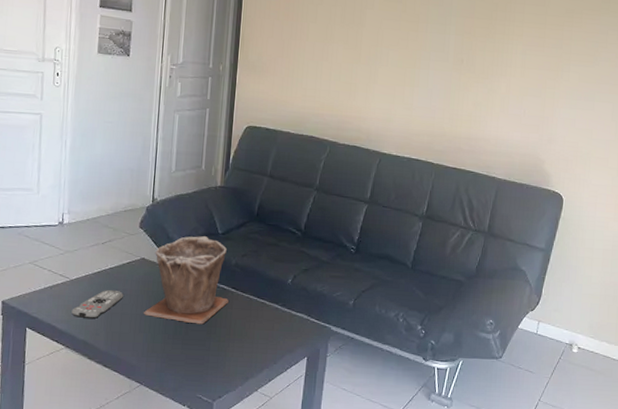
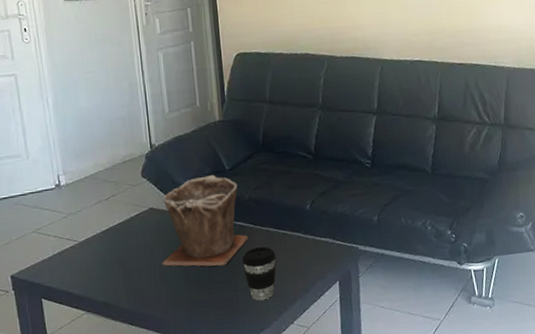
remote control: present [71,289,123,319] -> none [86,245,138,280]
coffee cup: none [219,312,252,365] -> present [242,246,276,301]

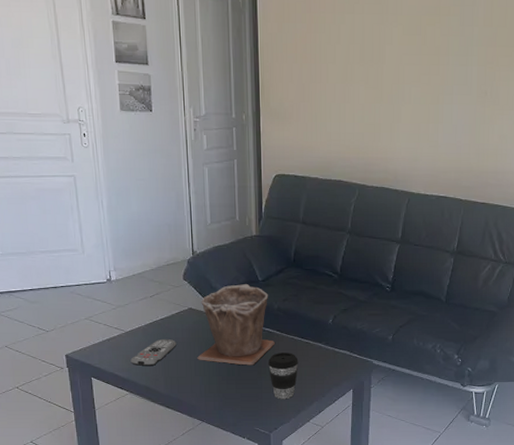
remote control: none [86,245,138,280] -> present [130,338,176,366]

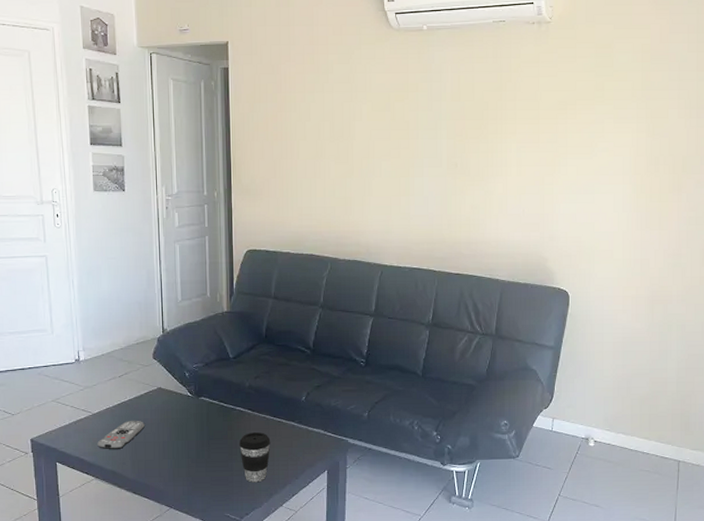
plant pot: present [197,284,276,366] -> none [166,362,247,447]

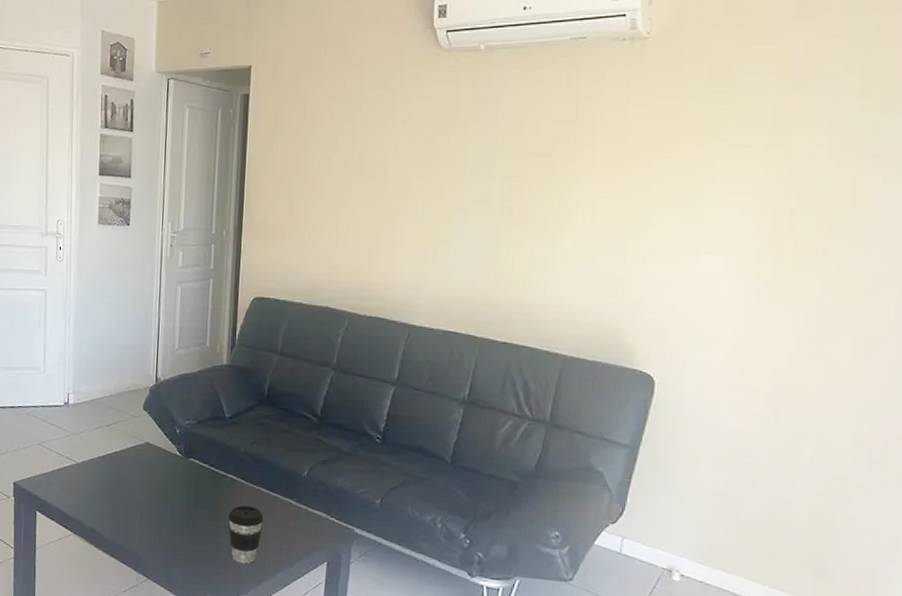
remote control: present [97,420,145,449] -> none [78,475,129,505]

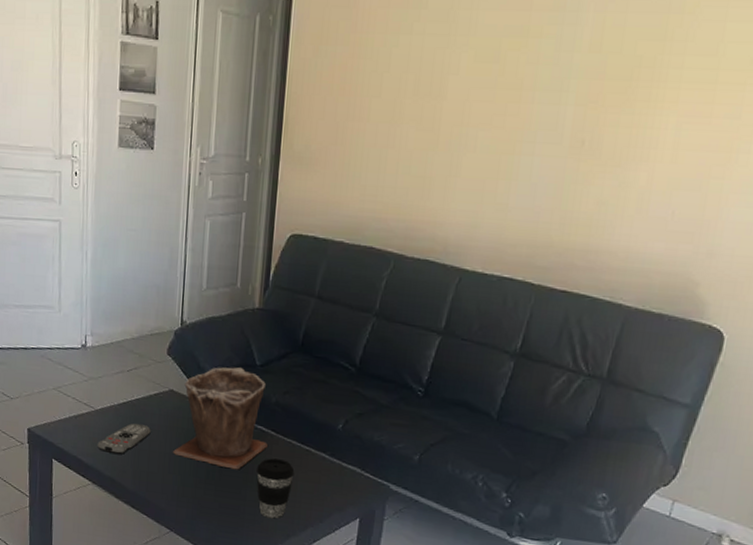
remote control: none [78,475,129,505] -> present [97,423,151,454]
plant pot: none [150,420,239,518] -> present [173,367,269,470]

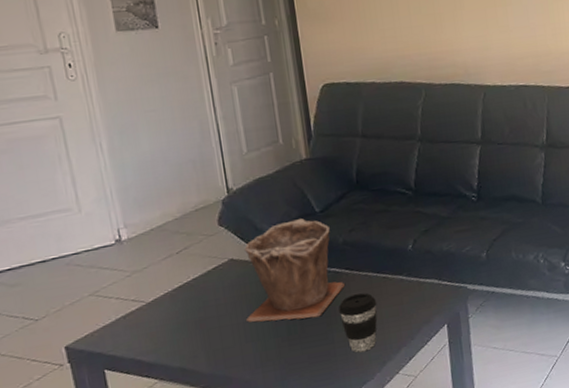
remote control: present [97,423,151,454] -> none [157,302,217,344]

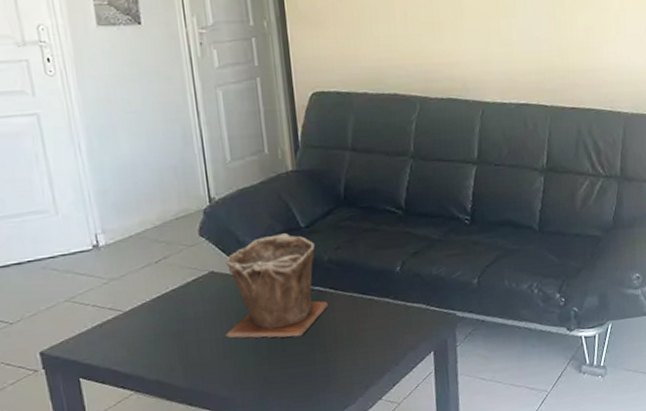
coffee cup: present [338,293,377,353] -> none [321,314,361,376]

